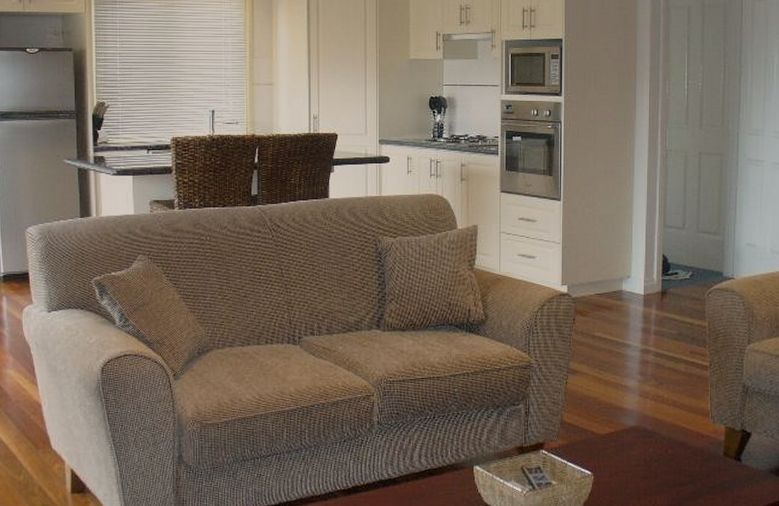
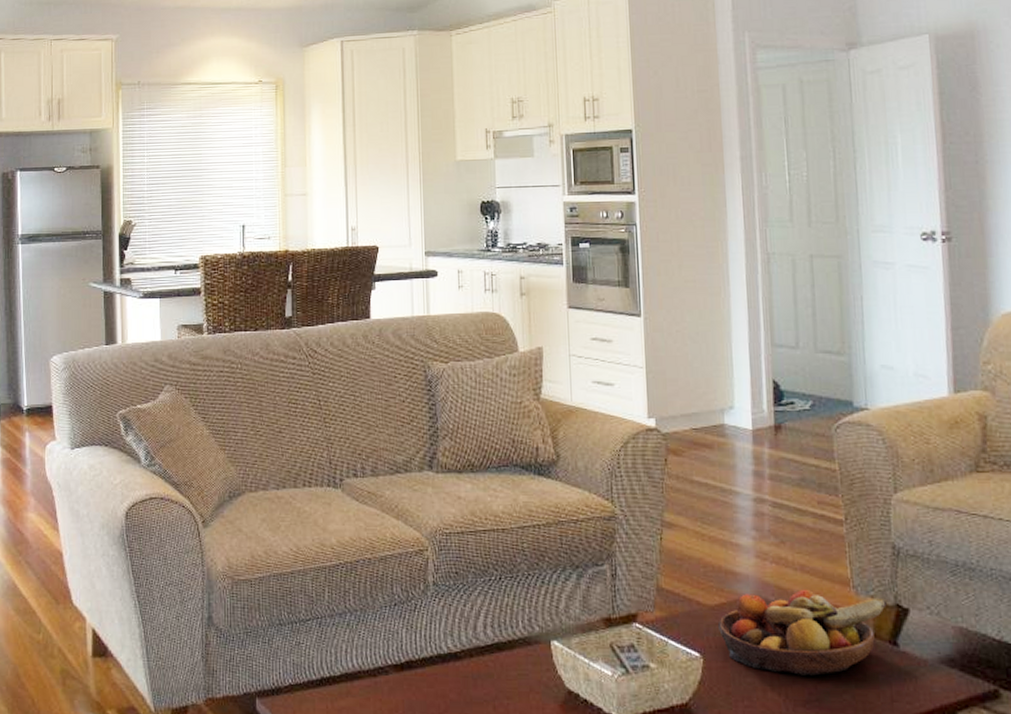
fruit bowl: none [606,420,735,486] -> present [717,589,886,676]

